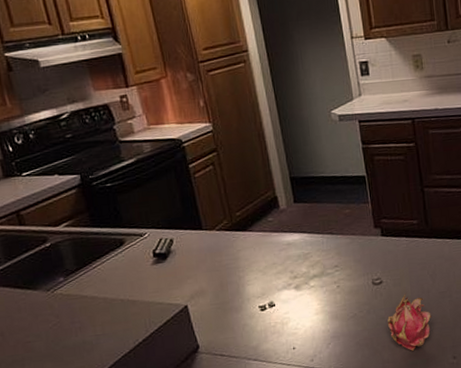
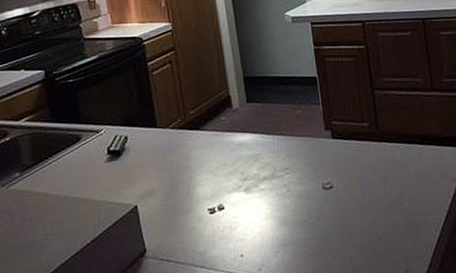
fruit: present [387,294,432,351] -> none [338,200,383,263]

